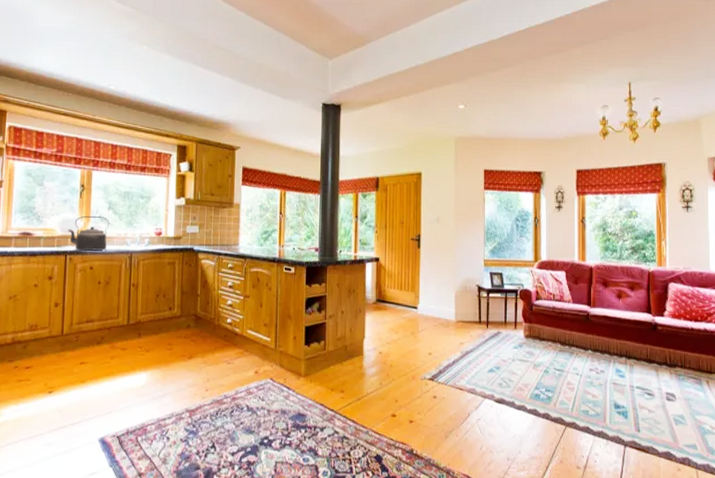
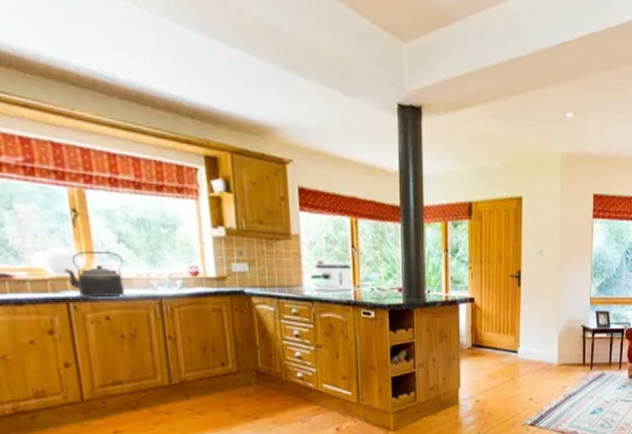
coffee maker: none [246,224,278,254] -> present [311,260,352,296]

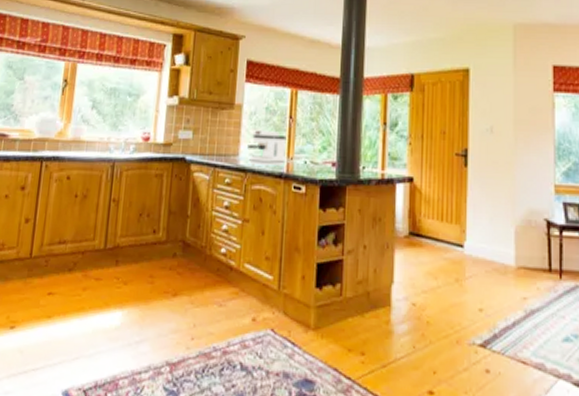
kettle: present [64,250,125,297] -> none [46,115,93,158]

